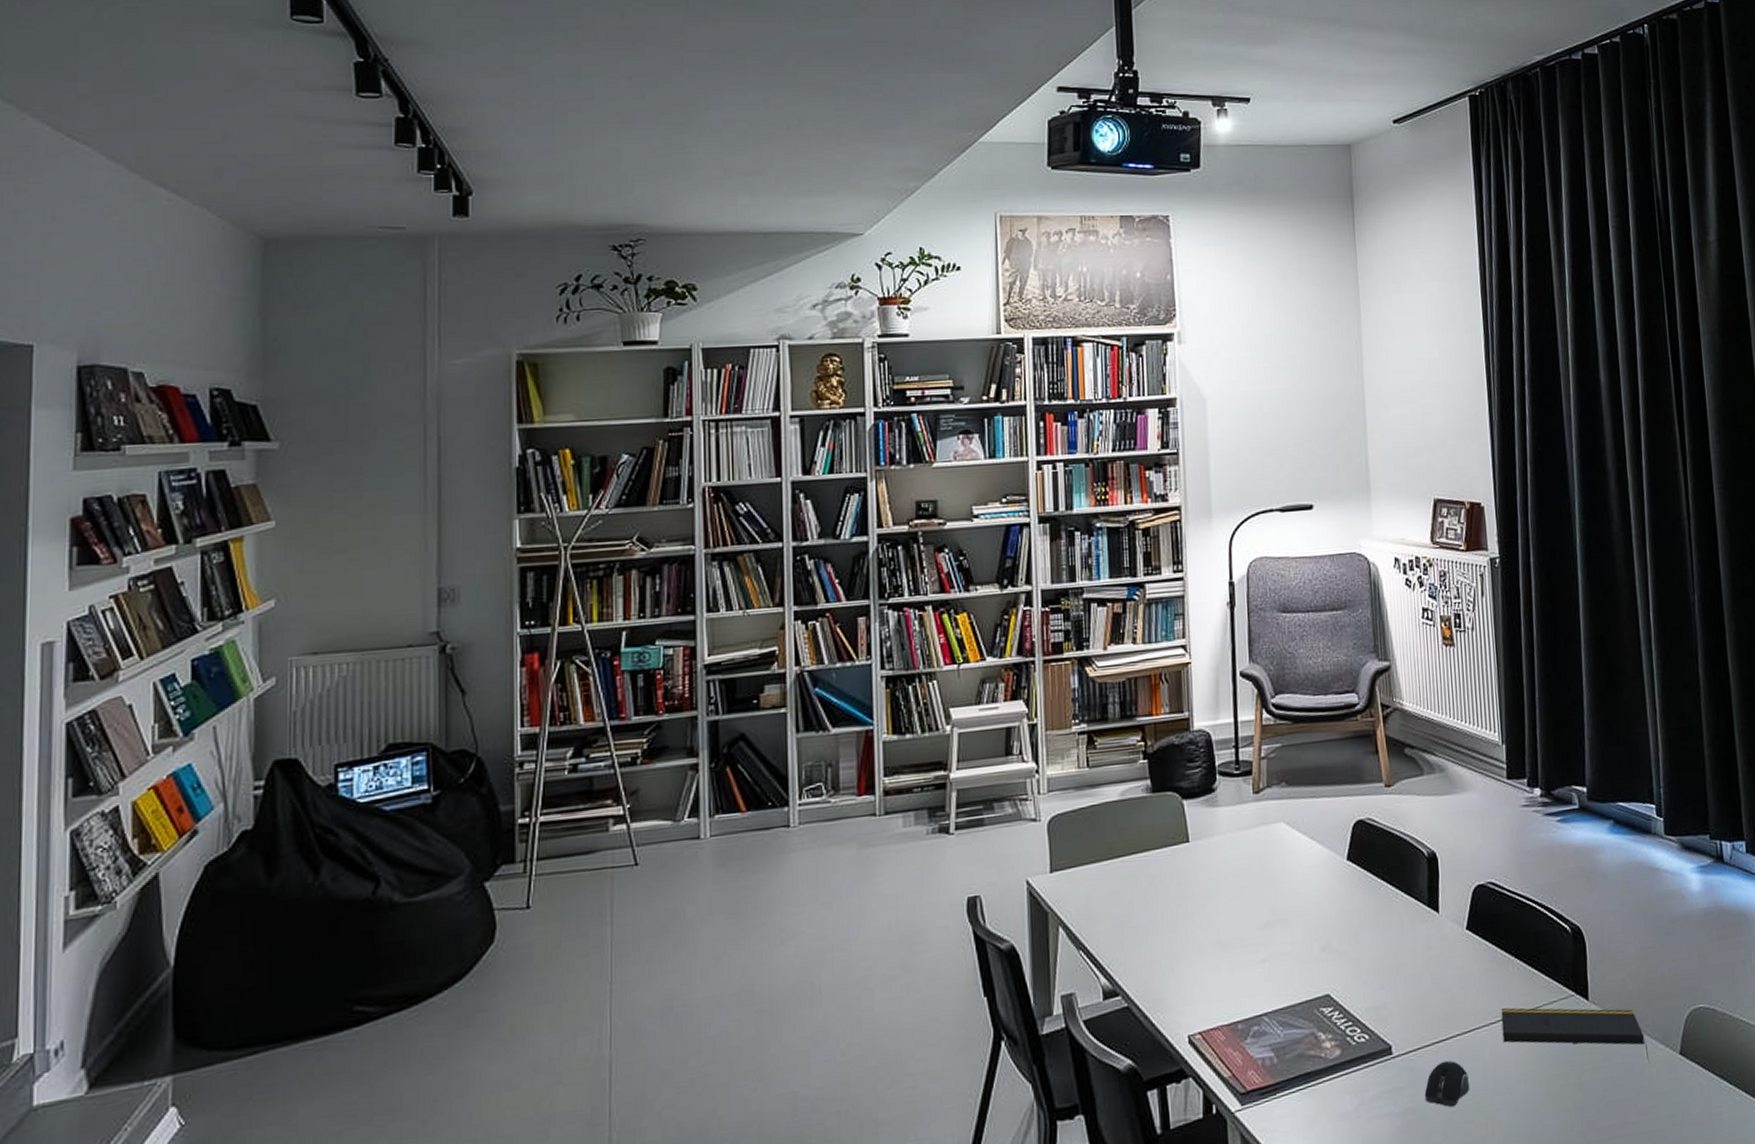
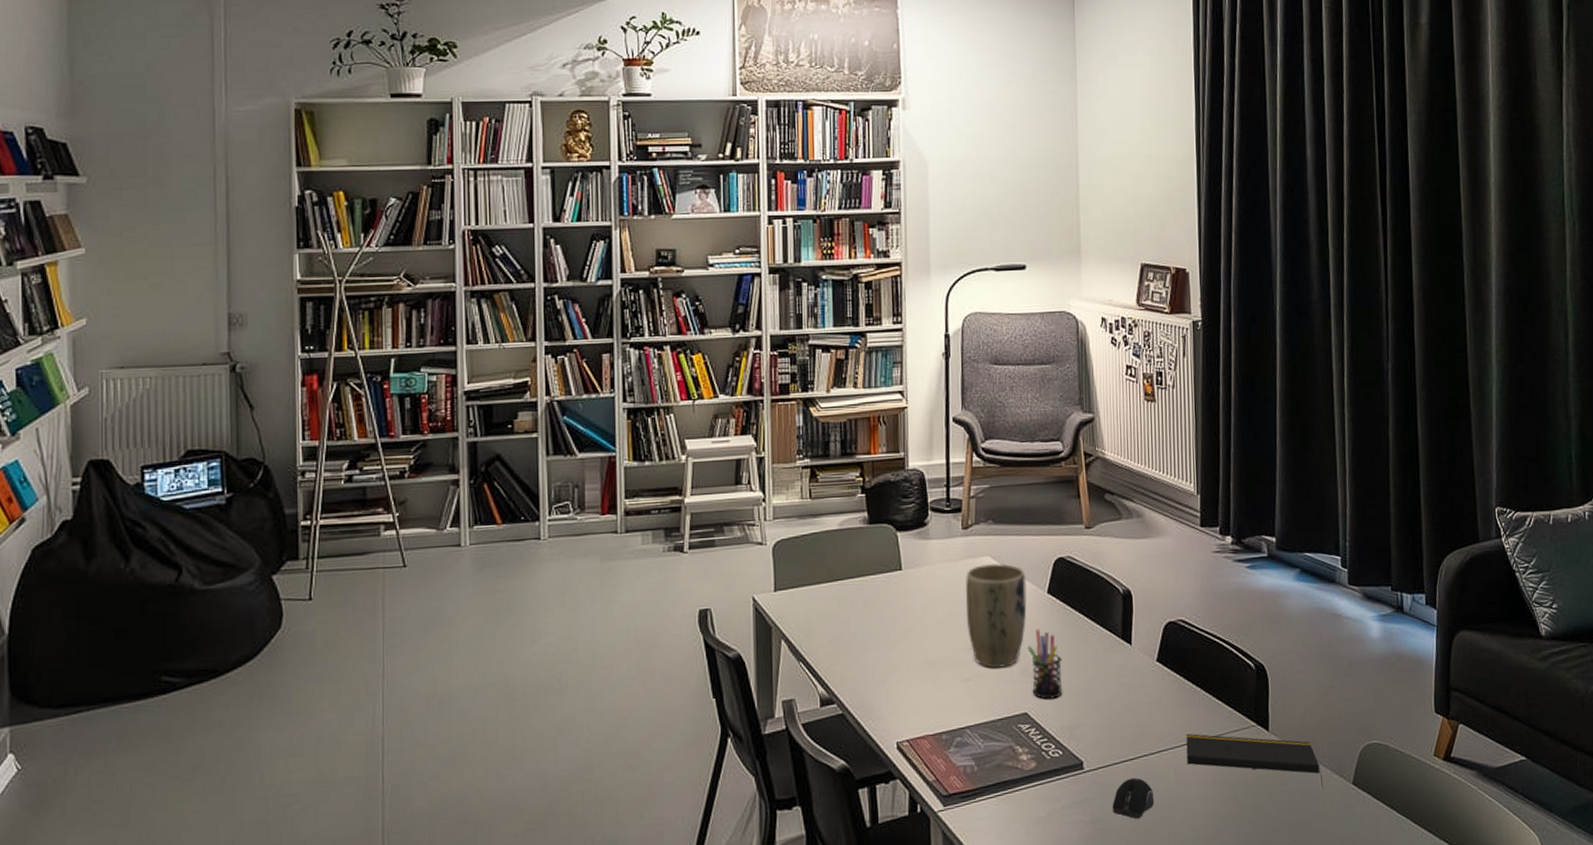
plant pot: none [1258,829,1326,947] -> present [966,563,1027,669]
pen holder: none [1327,900,1367,978] -> present [1027,629,1063,700]

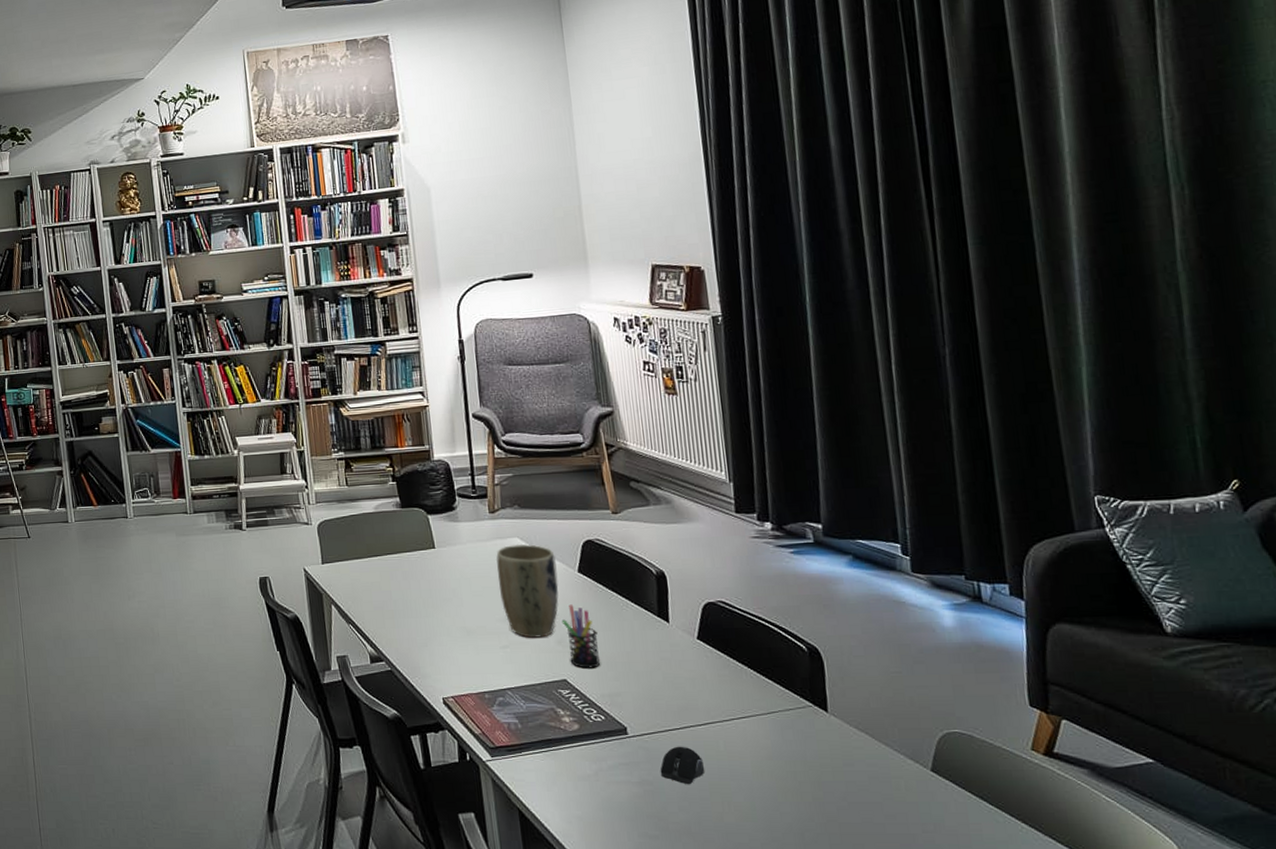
notepad: present [1186,733,1324,791] -> none [734,708,897,775]

